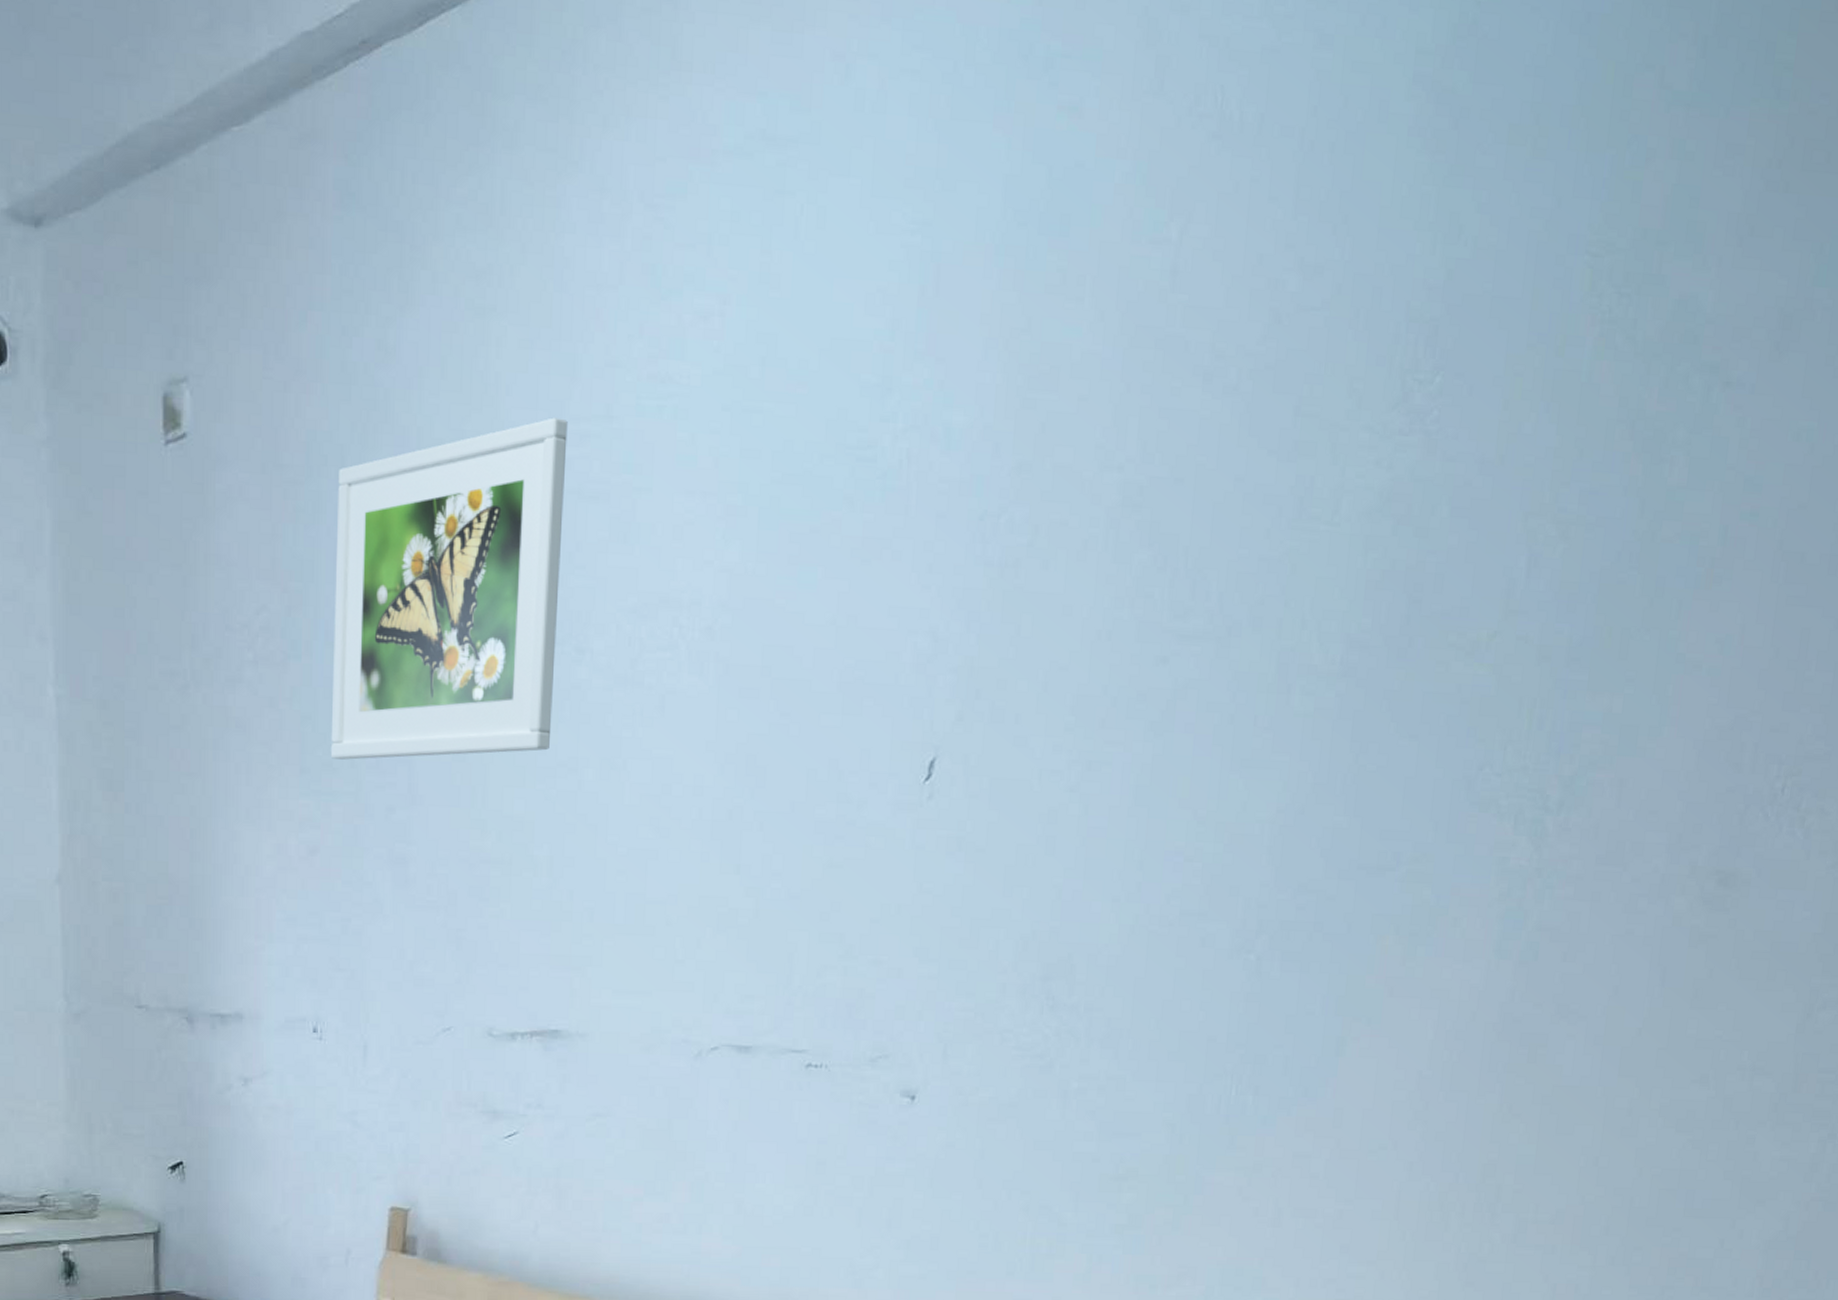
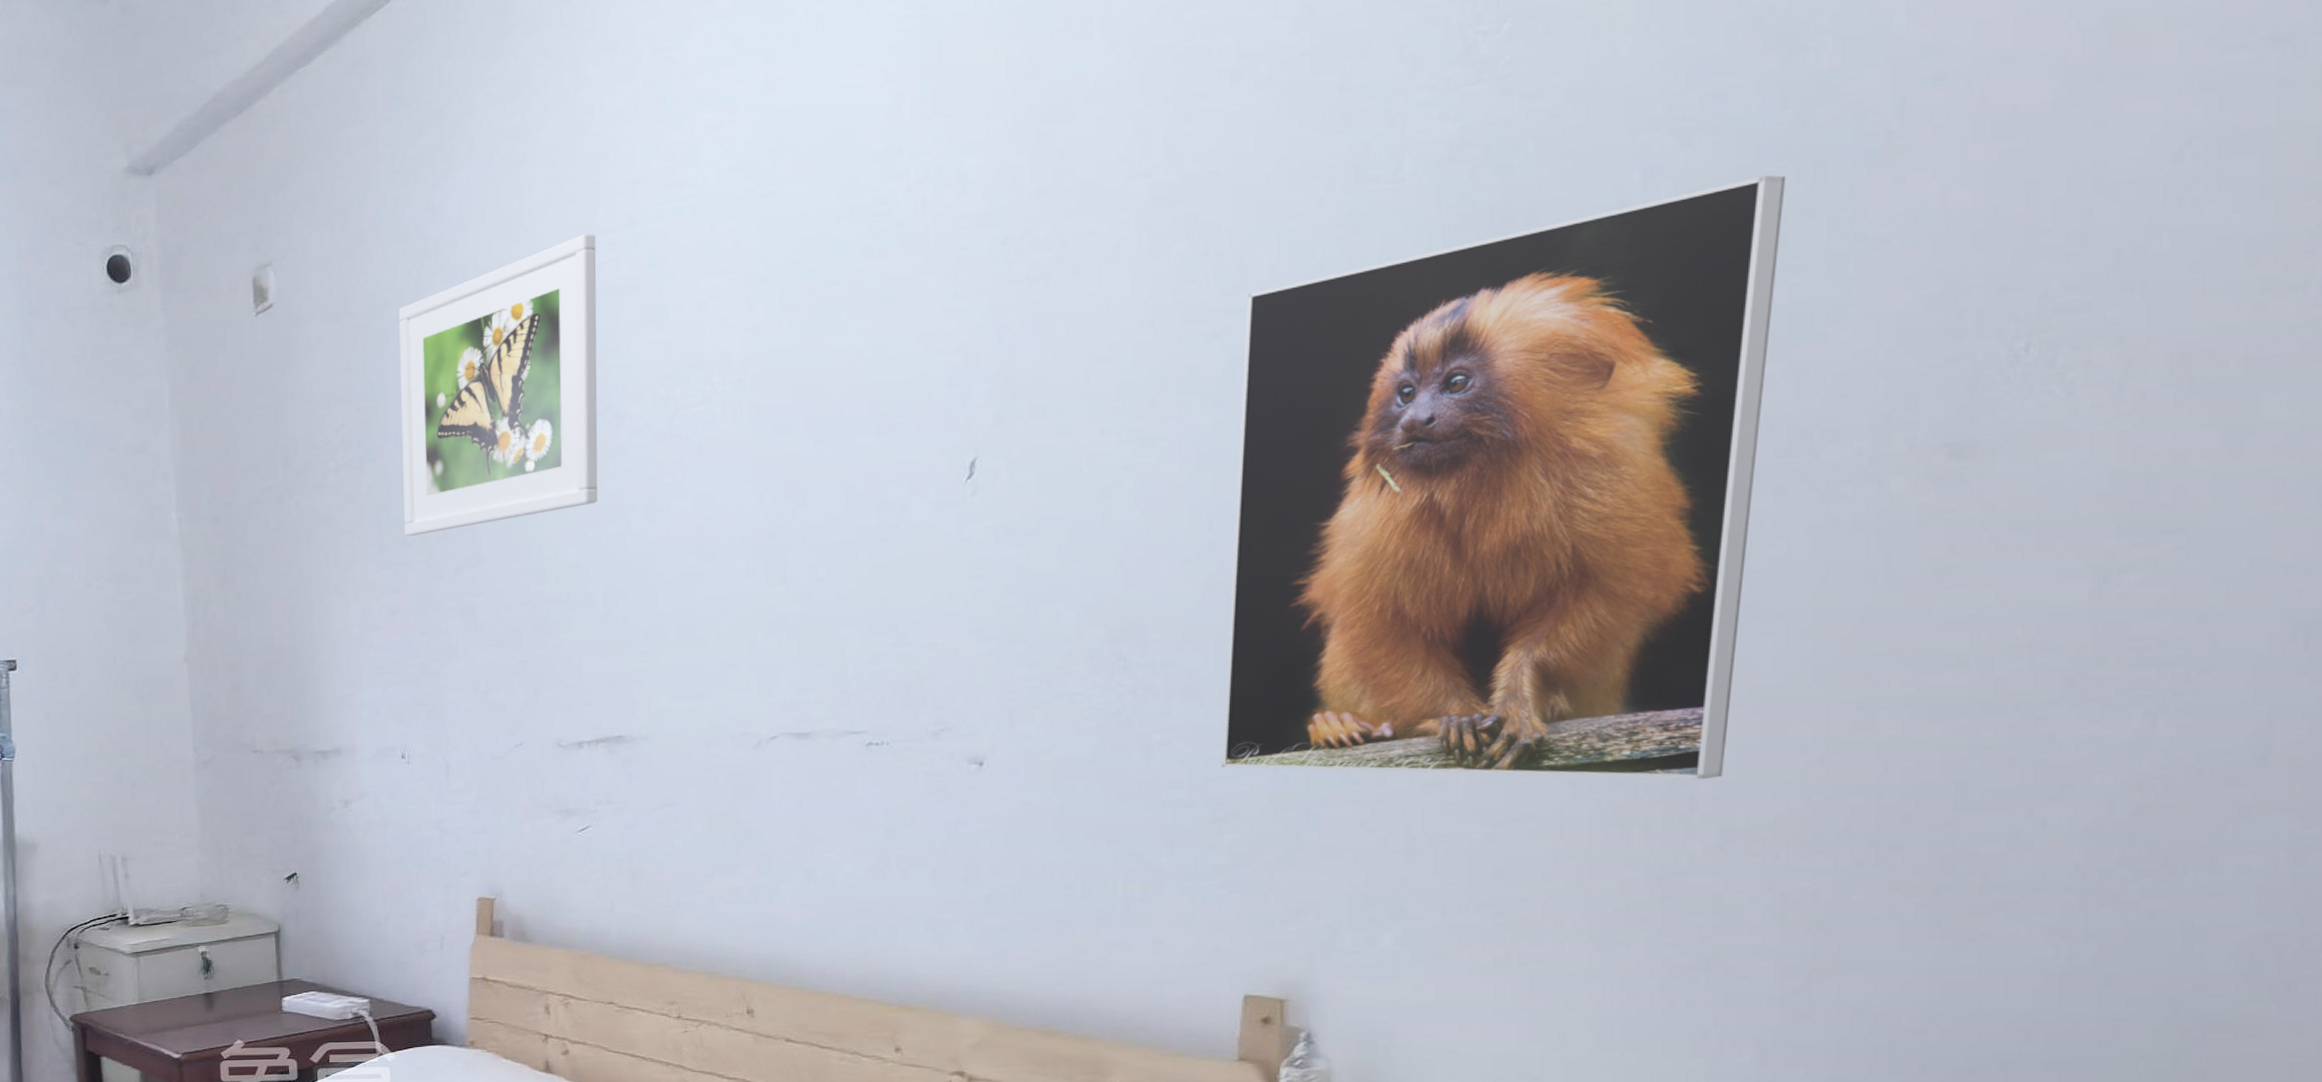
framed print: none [1128,581,1635,1172] -> present [1221,175,1786,780]

